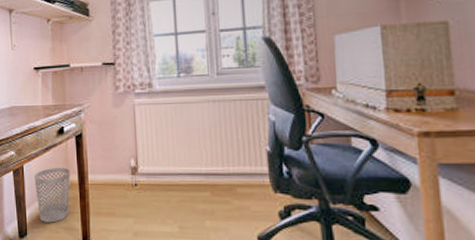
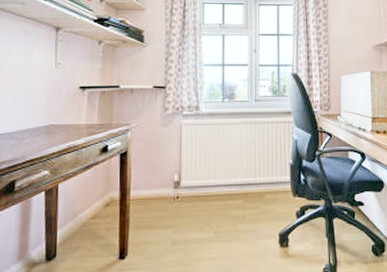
wastebasket: present [34,167,70,223] -> none [70,184,111,242]

